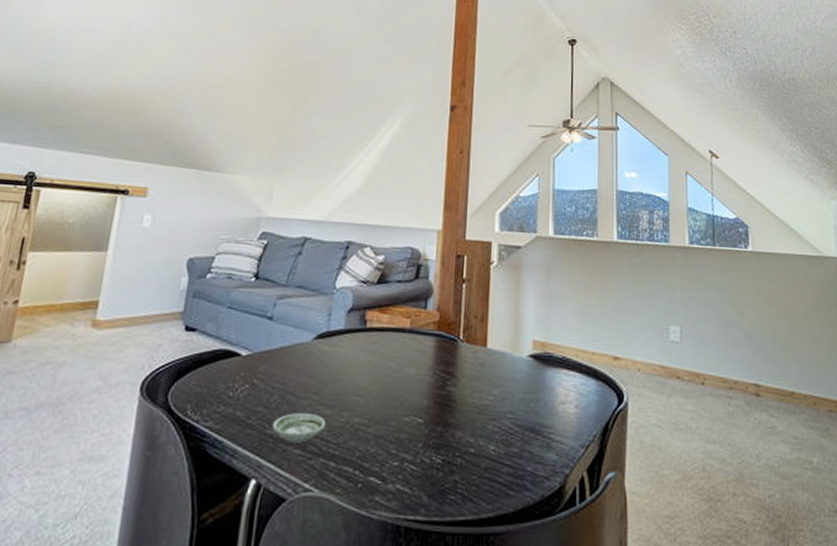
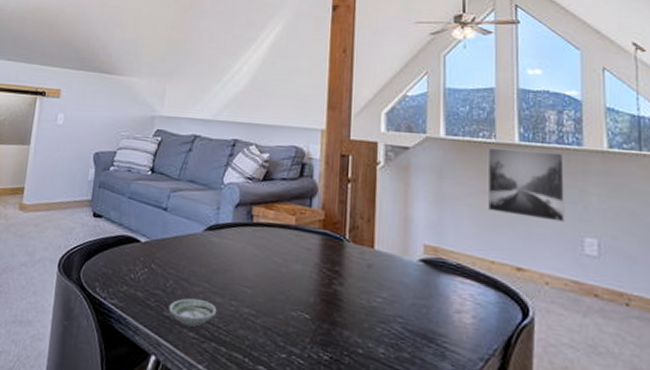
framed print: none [589,245,654,312] -> present [487,147,564,222]

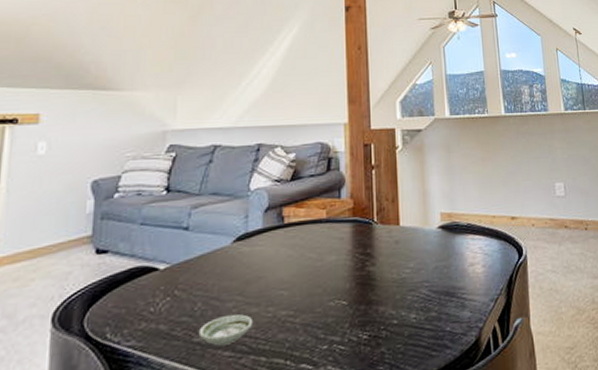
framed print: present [487,147,564,222] -> none [483,119,541,175]

